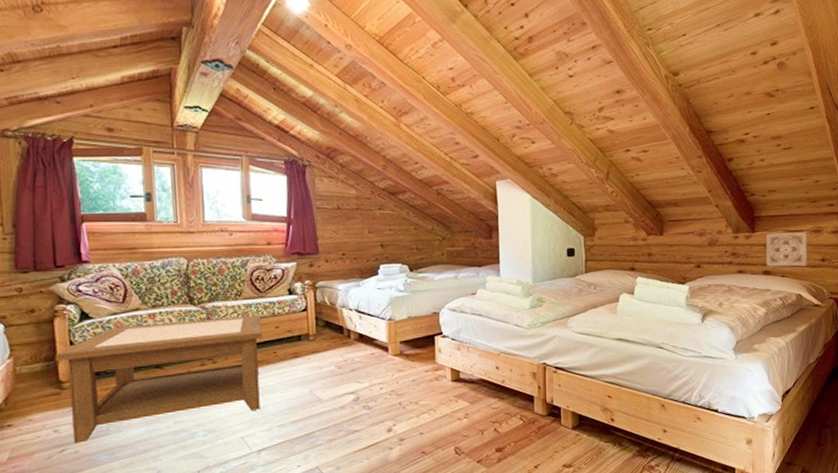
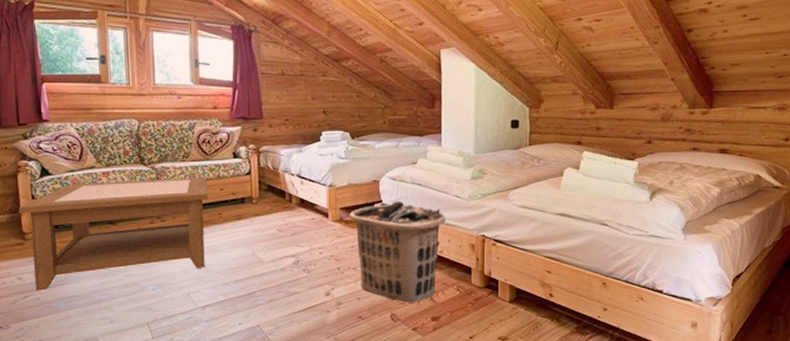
clothes hamper: none [410,333,507,435] -> present [349,202,446,303]
wall ornament: present [766,231,807,267] -> none [723,108,771,146]

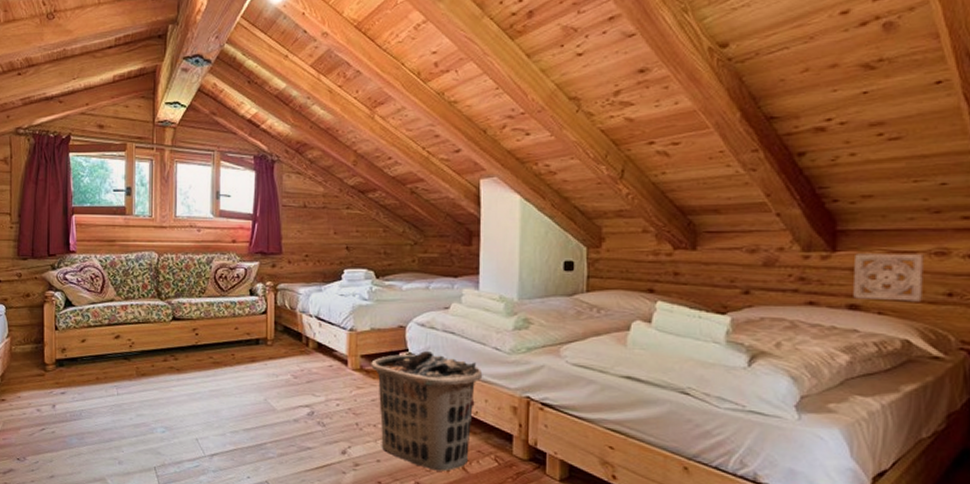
coffee table: present [18,177,209,291] -> none [42,314,223,425]
wall ornament: none [723,108,771,146] -> present [853,253,924,302]

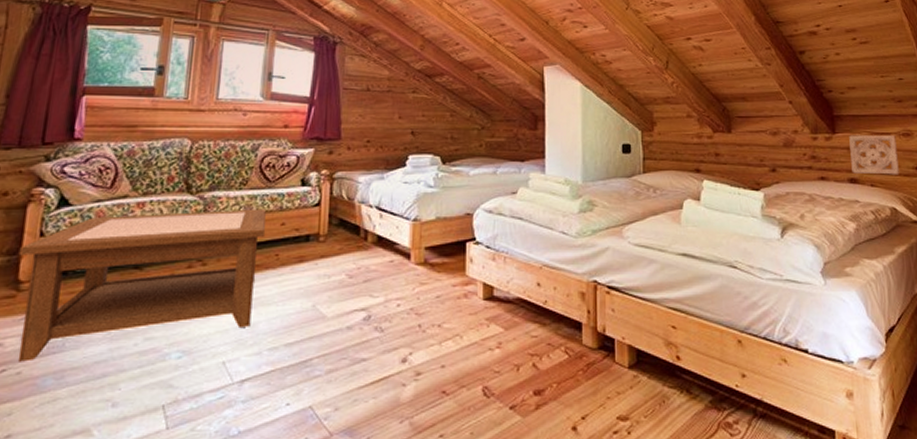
coffee table: none [42,314,223,425] -> present [18,208,266,362]
clothes hamper: present [371,351,483,472] -> none [436,239,551,371]

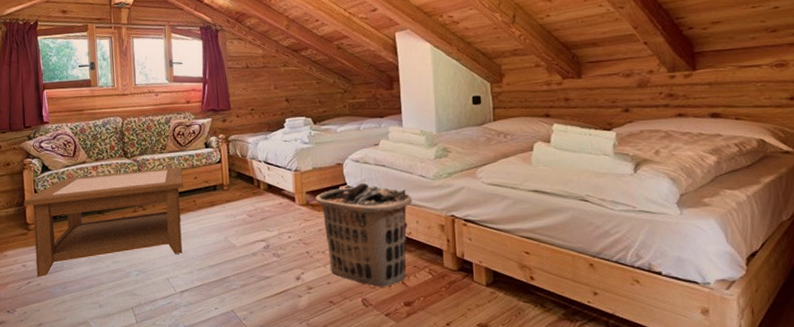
clothes hamper: none [436,239,551,371] -> present [315,183,413,287]
wall ornament: present [849,134,899,175] -> none [711,66,770,108]

